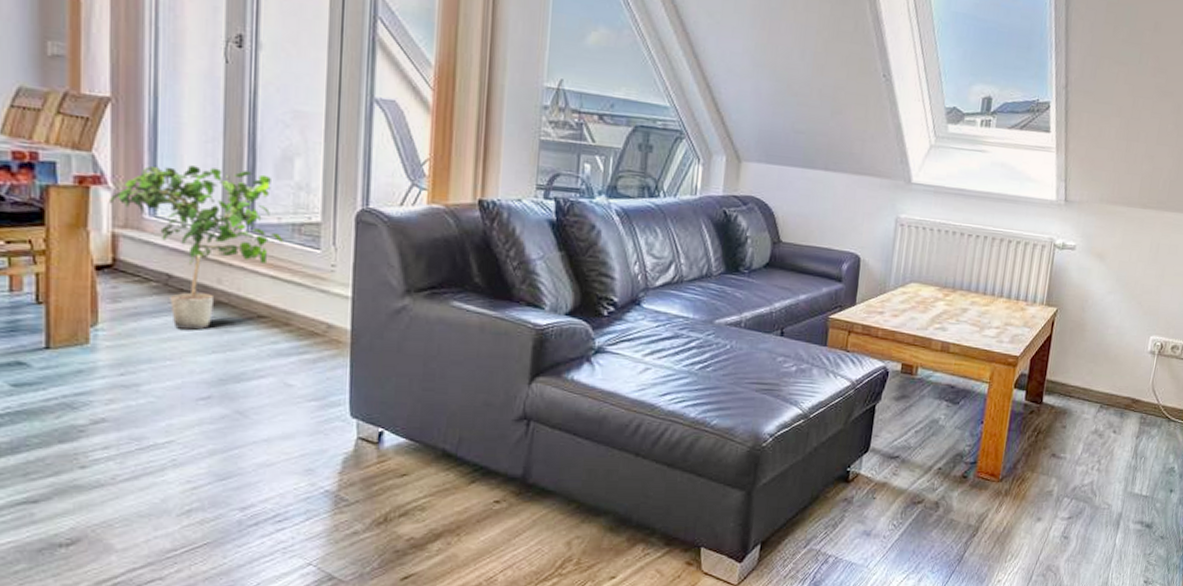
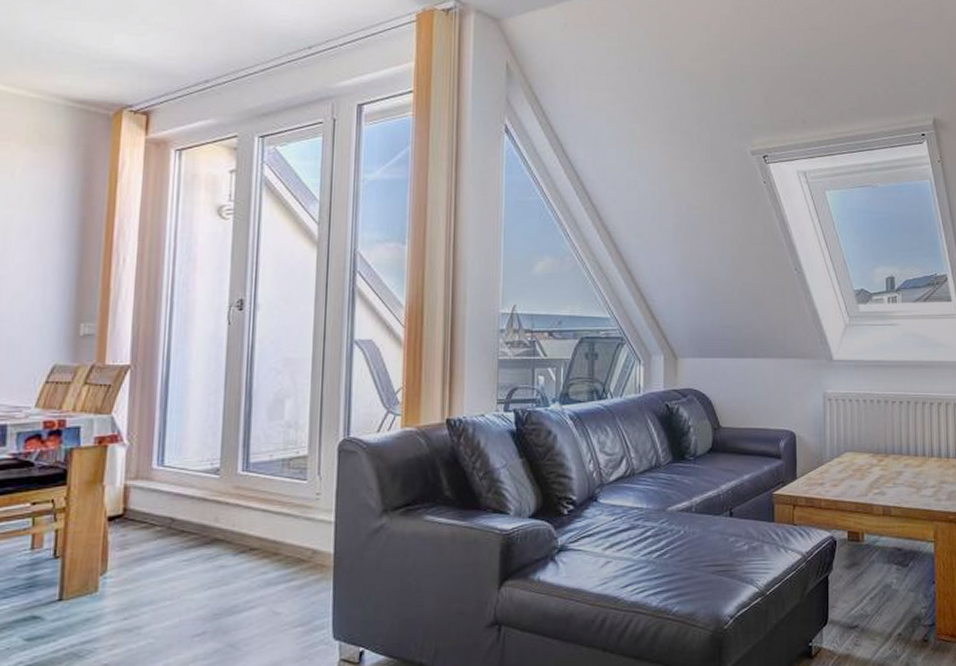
potted plant: present [109,165,283,330] -> none [124,416,274,569]

